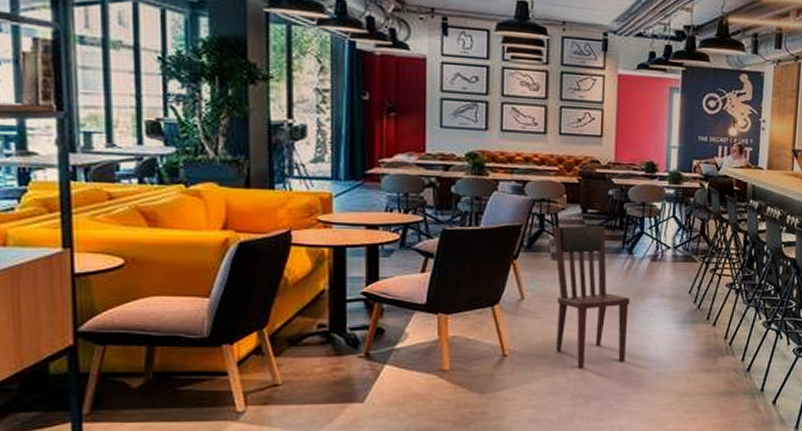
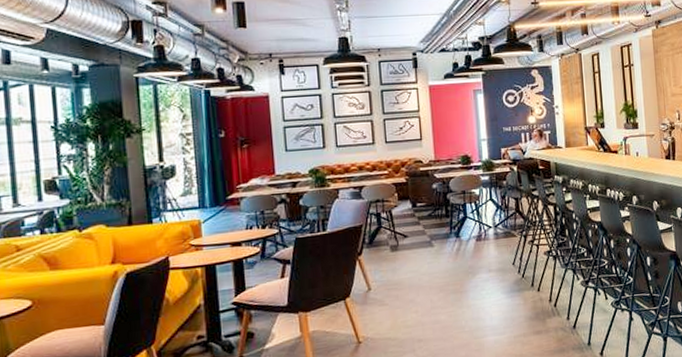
dining chair: present [553,225,631,368] -> none [389,216,465,345]

